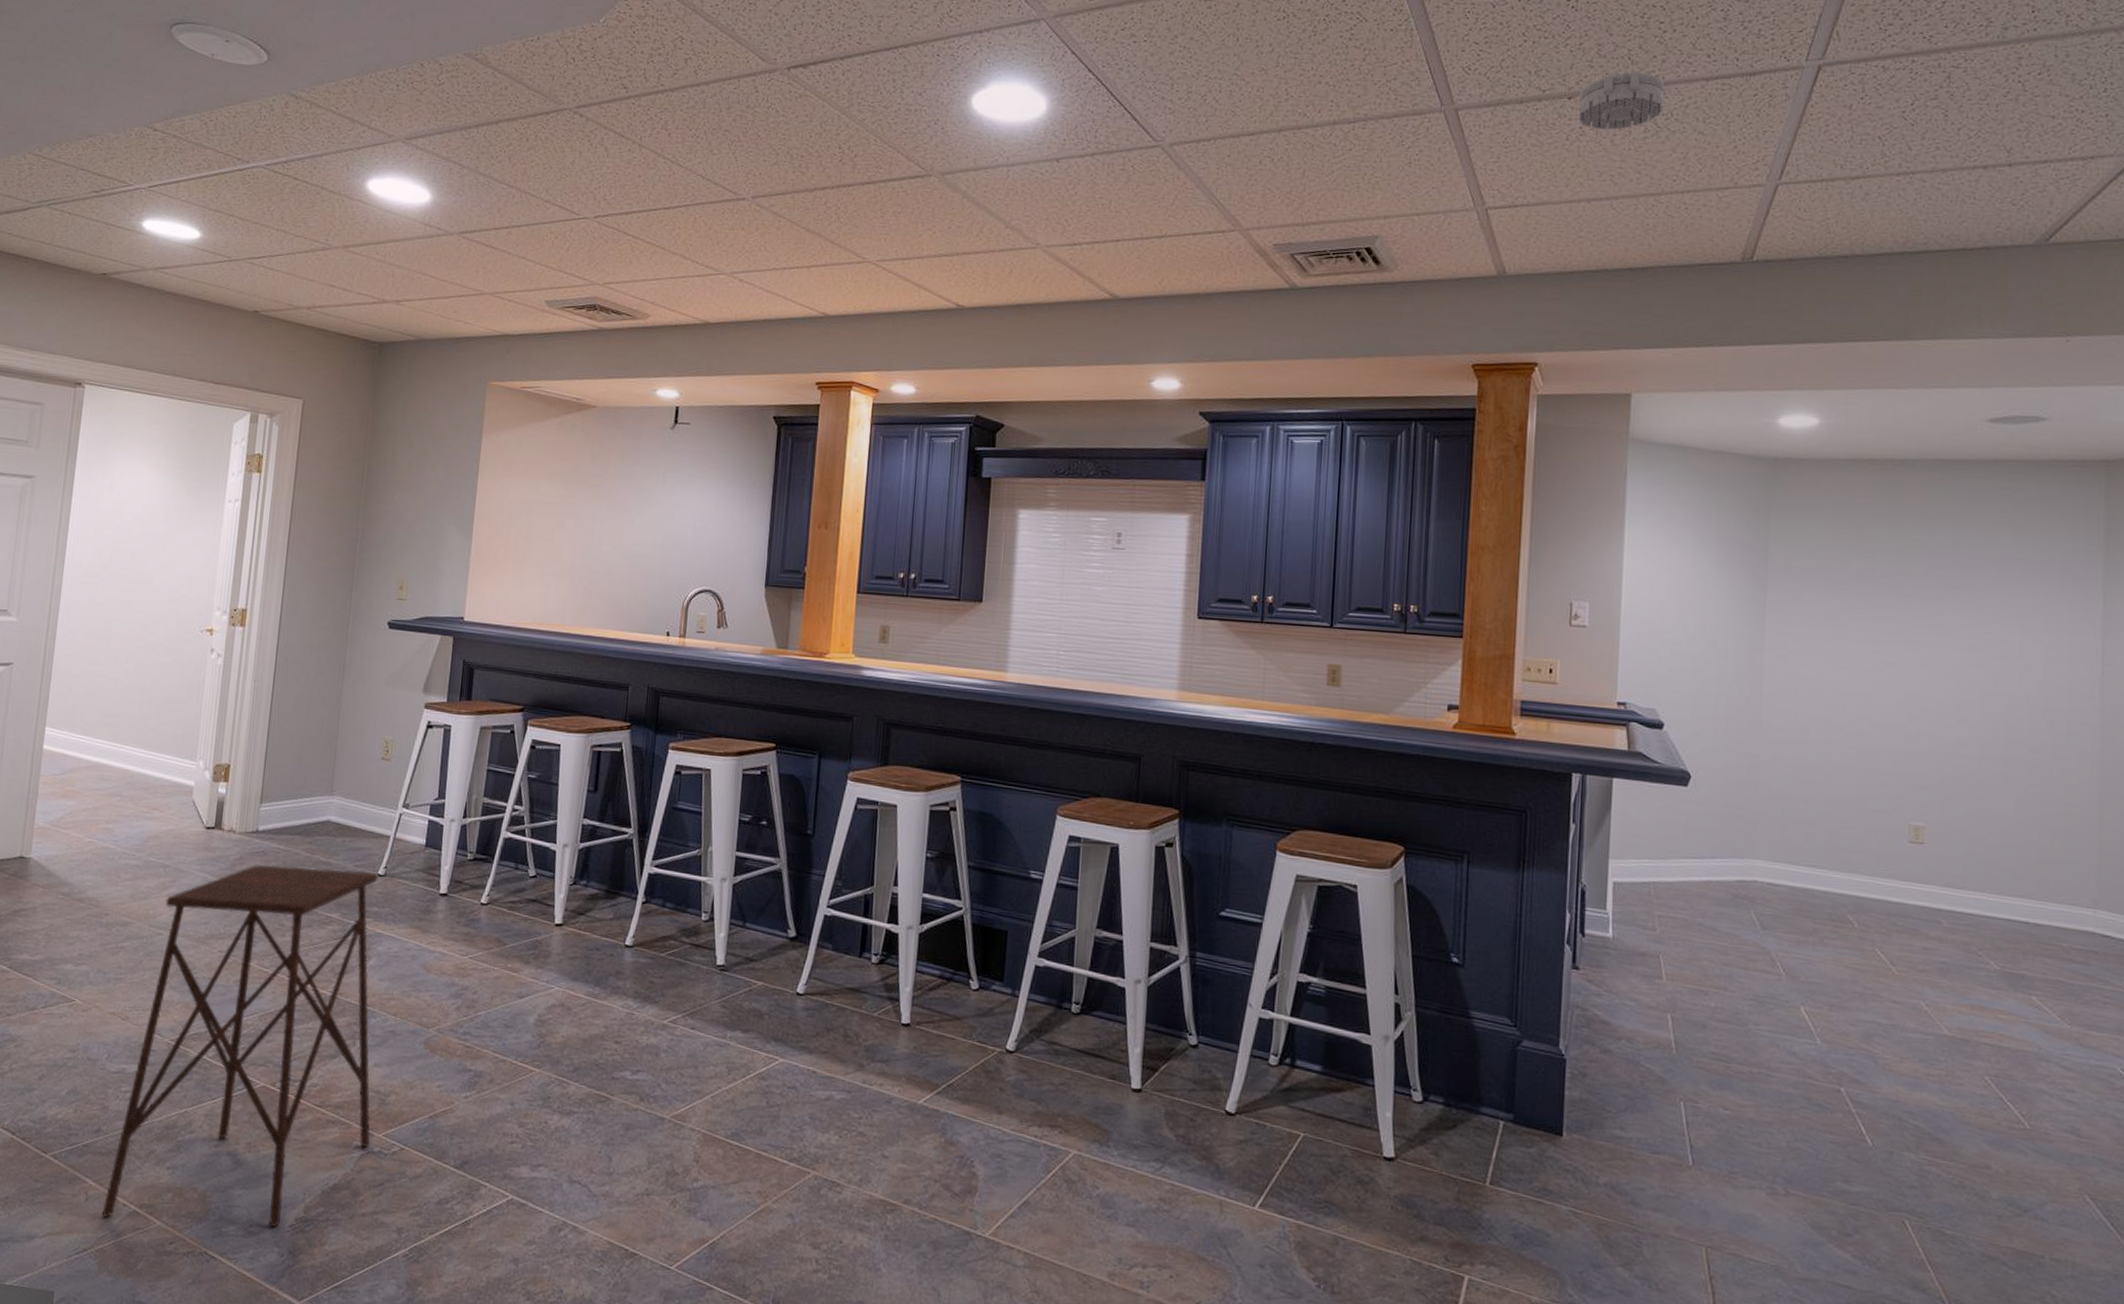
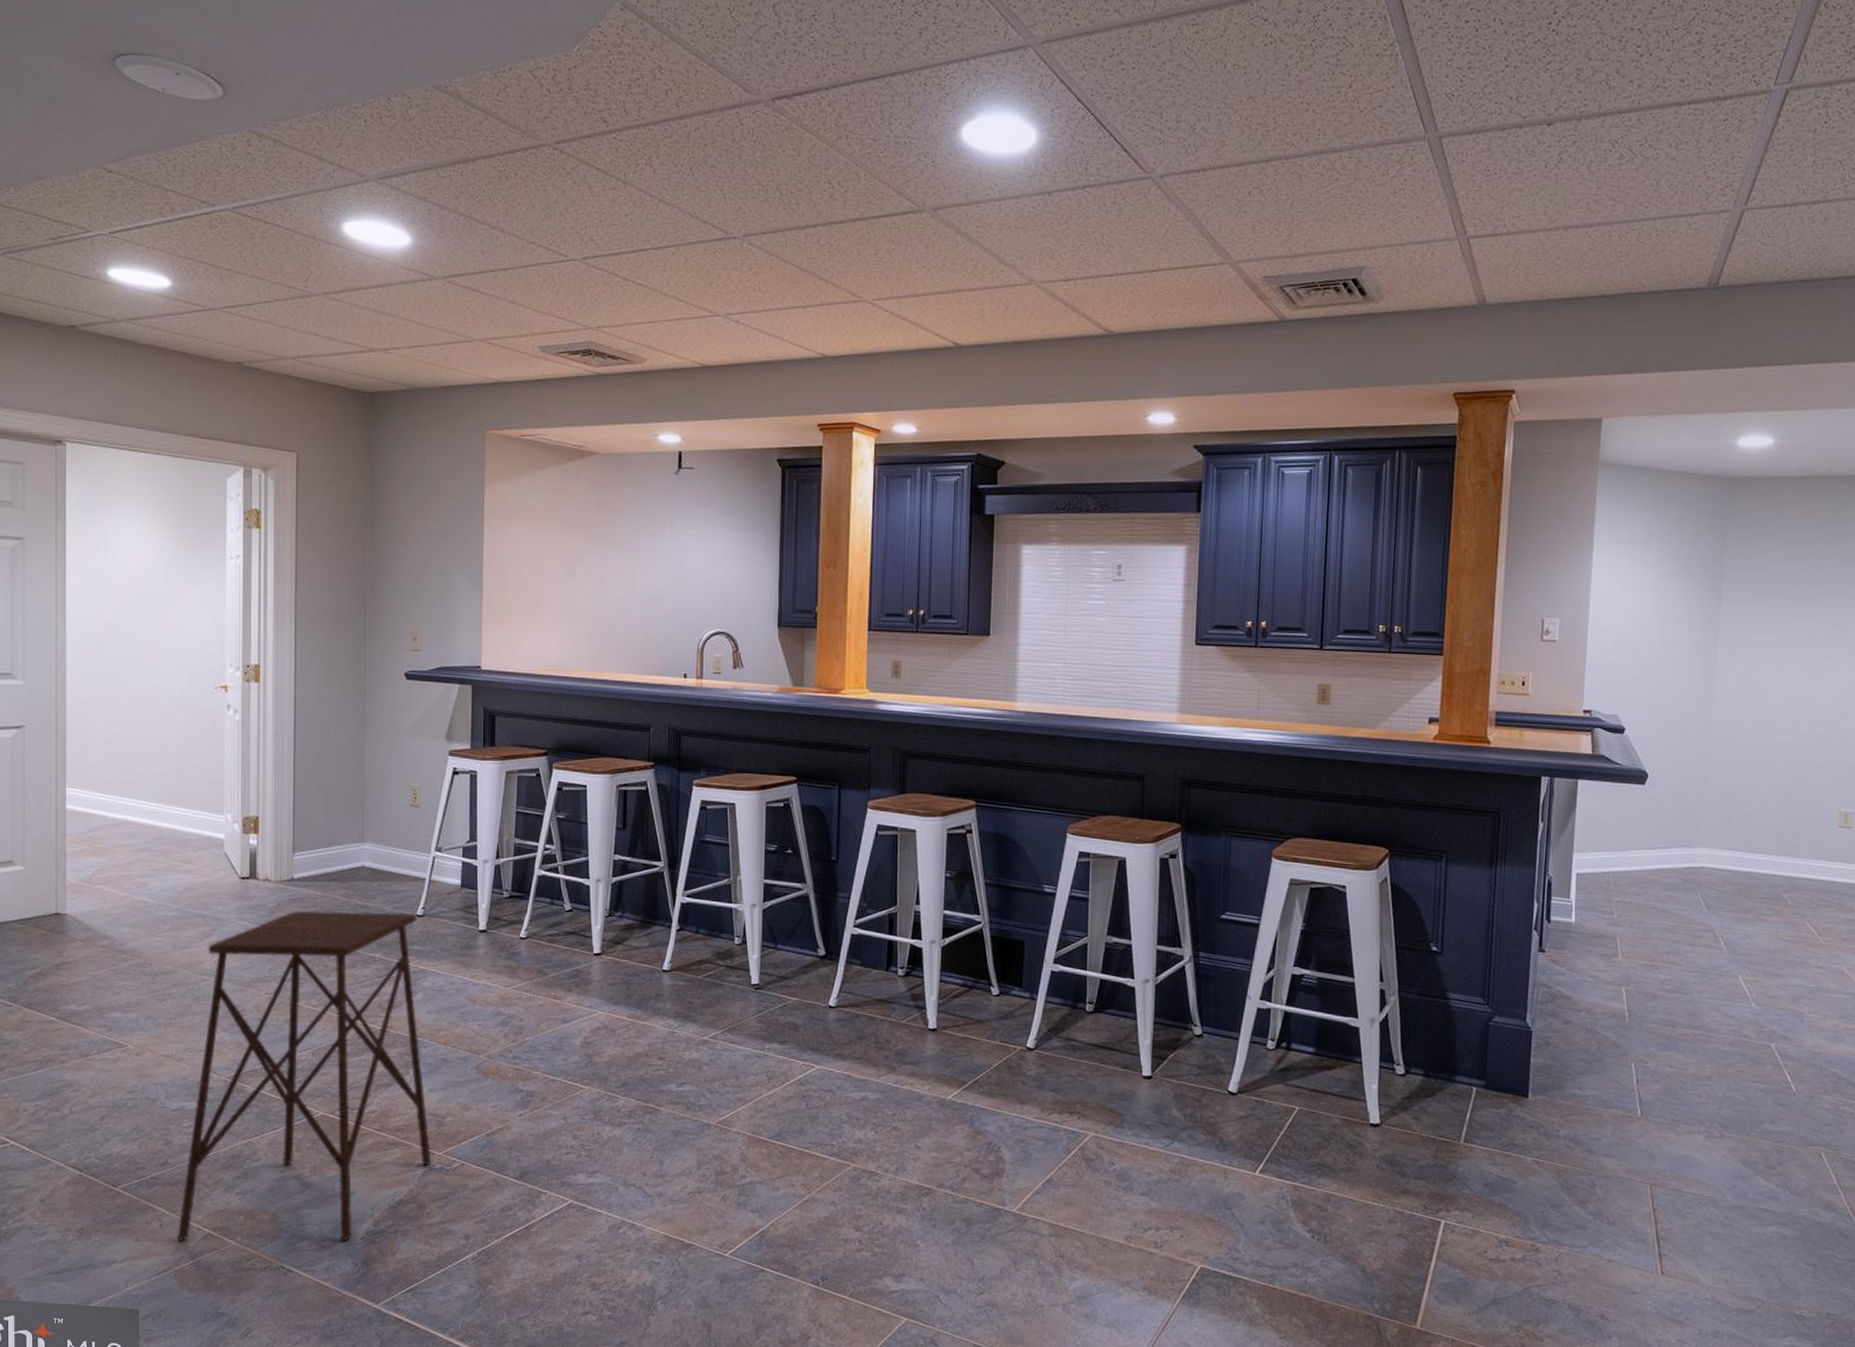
smoke detector: present [1578,71,1665,130] -> none [1557,96,1640,157]

